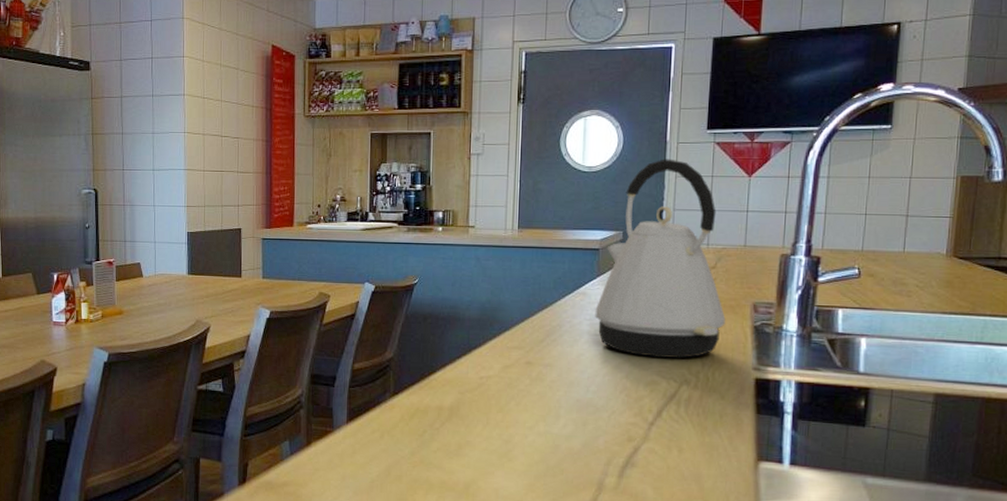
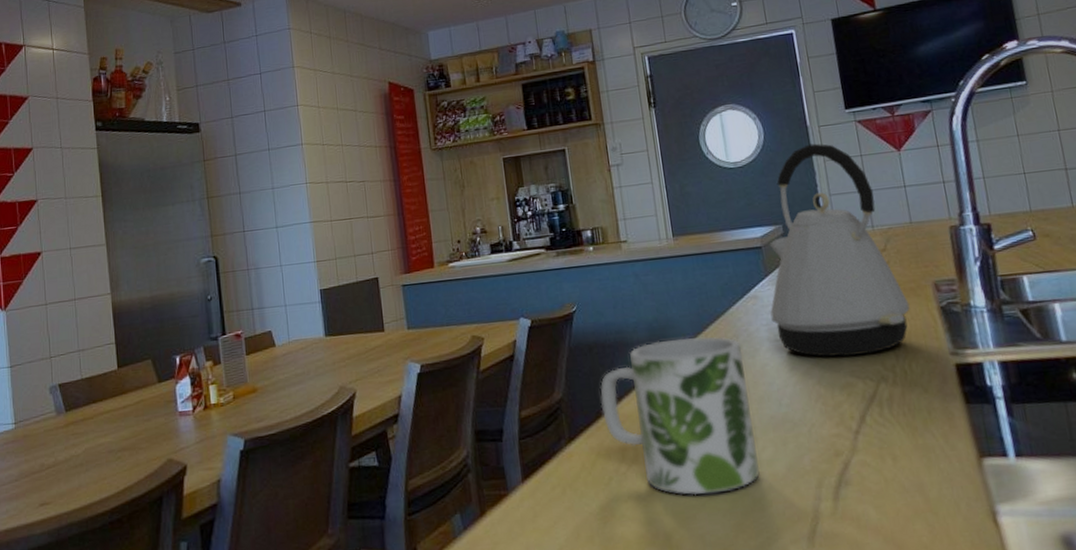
mug: none [427,320,563,457] -> present [599,336,761,496]

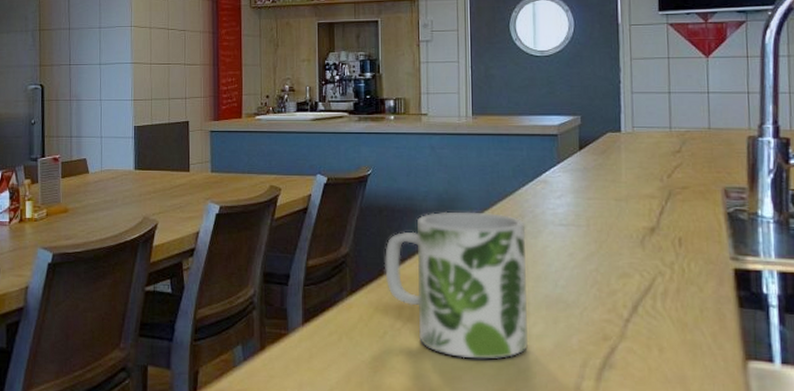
kettle: present [769,143,910,357] -> none [558,41,697,248]

